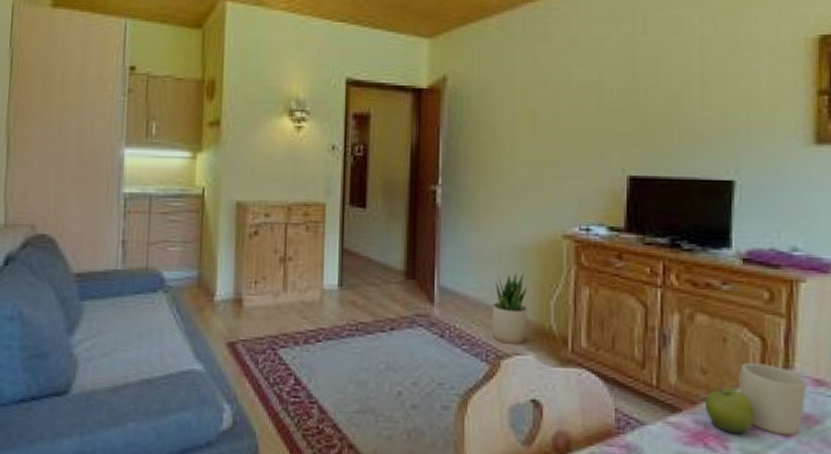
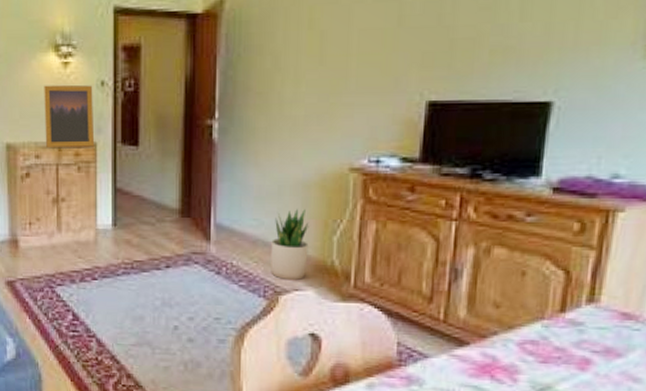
picture frame: none [275,147,324,208] -> present [44,85,95,149]
fruit: present [705,387,756,435] -> none [495,320,551,367]
mug: present [739,362,808,436] -> none [534,295,613,369]

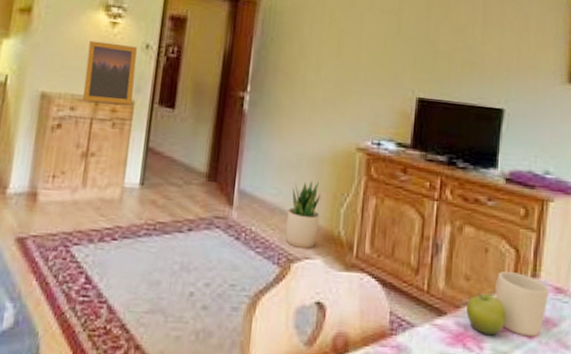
fruit: none [495,320,551,367] -> present [466,292,507,336]
mug: none [534,295,613,369] -> present [495,270,550,337]

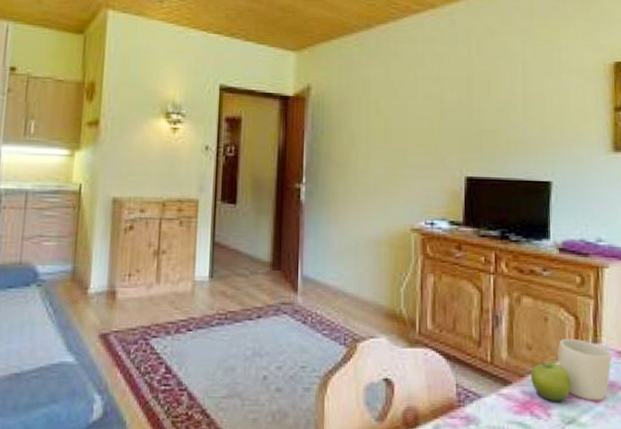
picture frame: present [83,40,137,105] -> none [150,146,198,204]
planter: present [285,181,321,248] -> none [350,263,381,327]

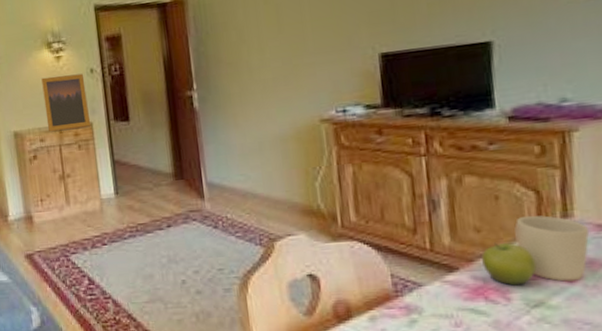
picture frame: none [150,146,198,204] -> present [41,73,91,132]

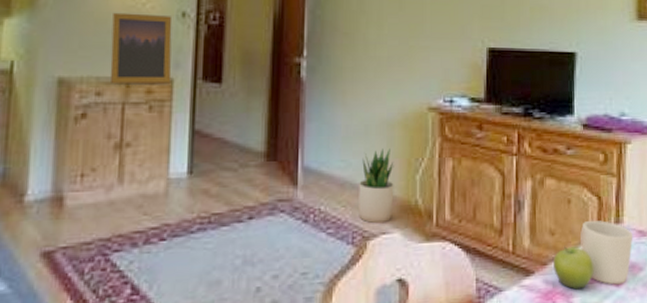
planter: none [260,161,296,227] -> present [359,149,394,223]

